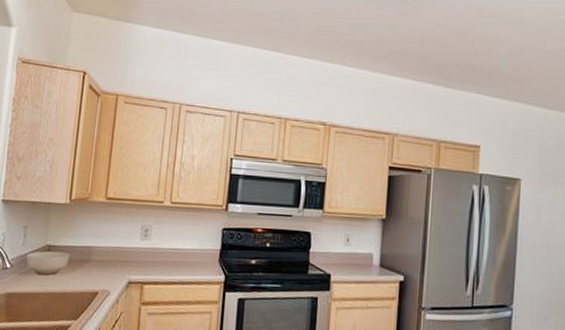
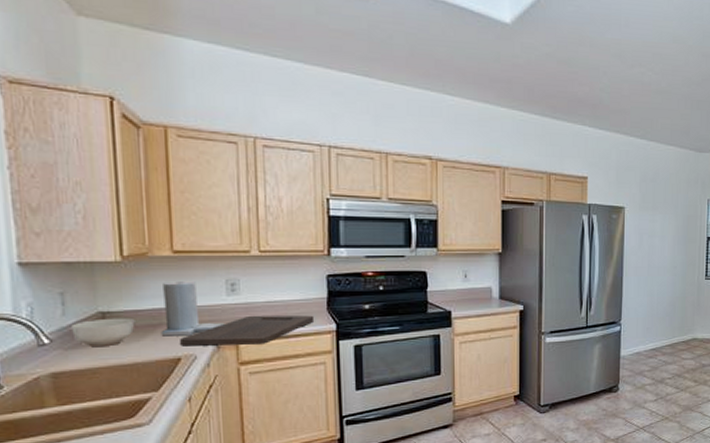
paper towel: none [87,223,136,273] -> present [161,280,225,336]
cutting board: none [99,259,208,289] -> present [180,315,315,346]

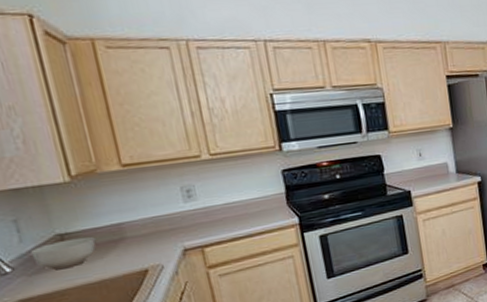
paper towel: present [161,280,225,336] -> none [117,192,187,251]
cutting board: present [180,315,315,346] -> none [144,211,276,258]

